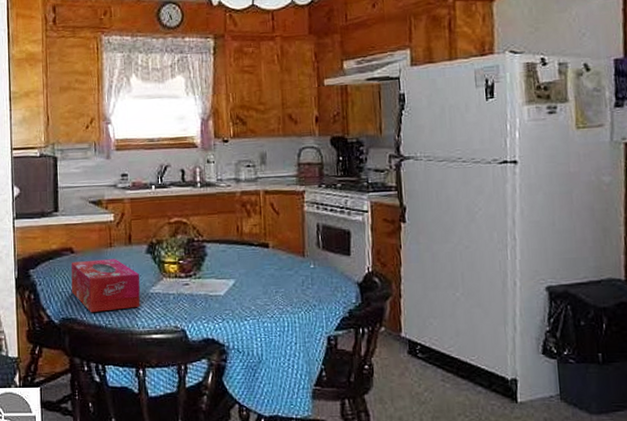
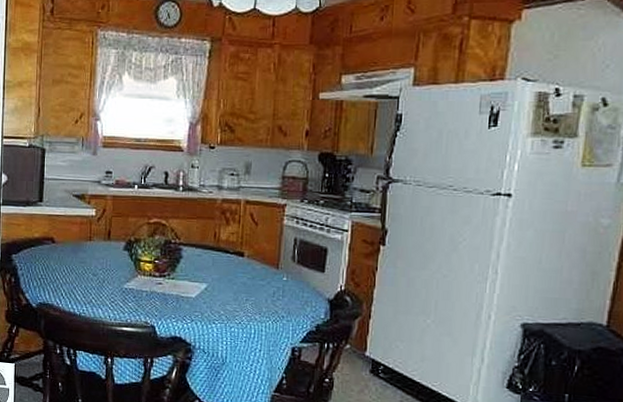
tissue box: present [71,259,140,312] -> none [50,251,116,301]

